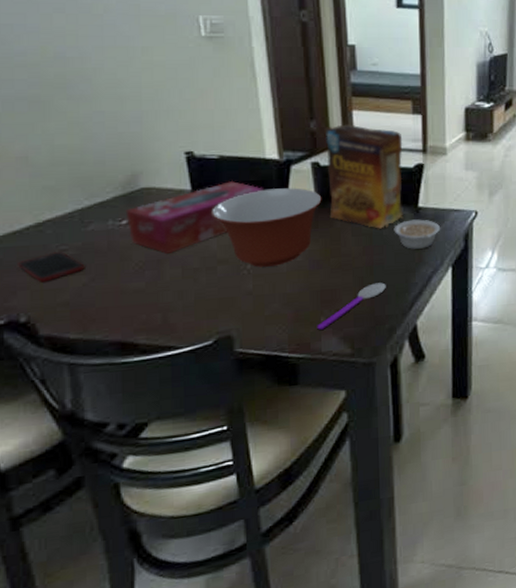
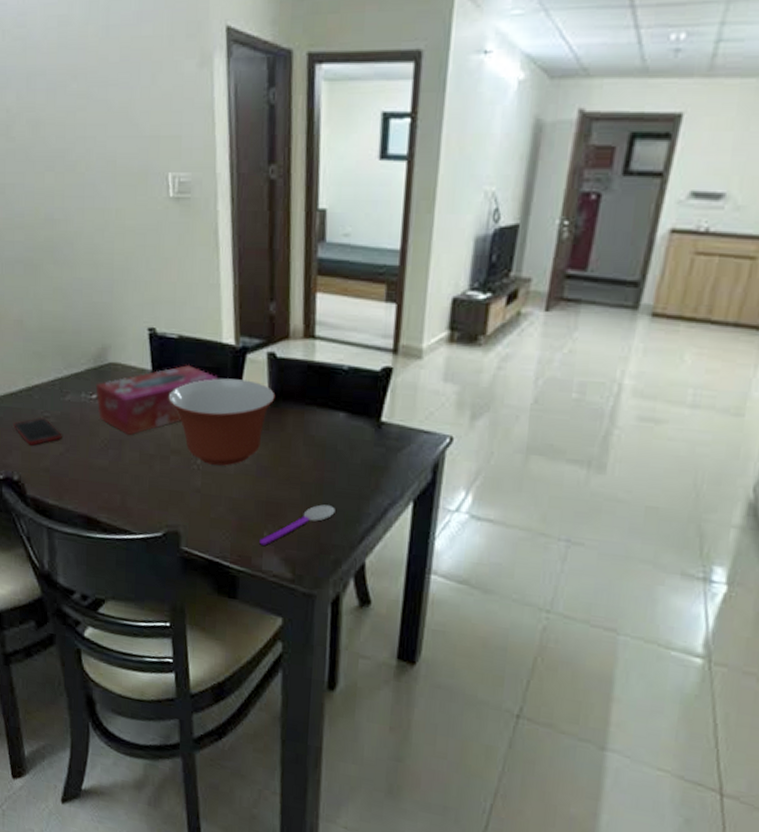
cereal box: present [324,124,404,229] -> none [281,309,371,442]
legume: present [394,219,441,249] -> none [350,435,405,474]

